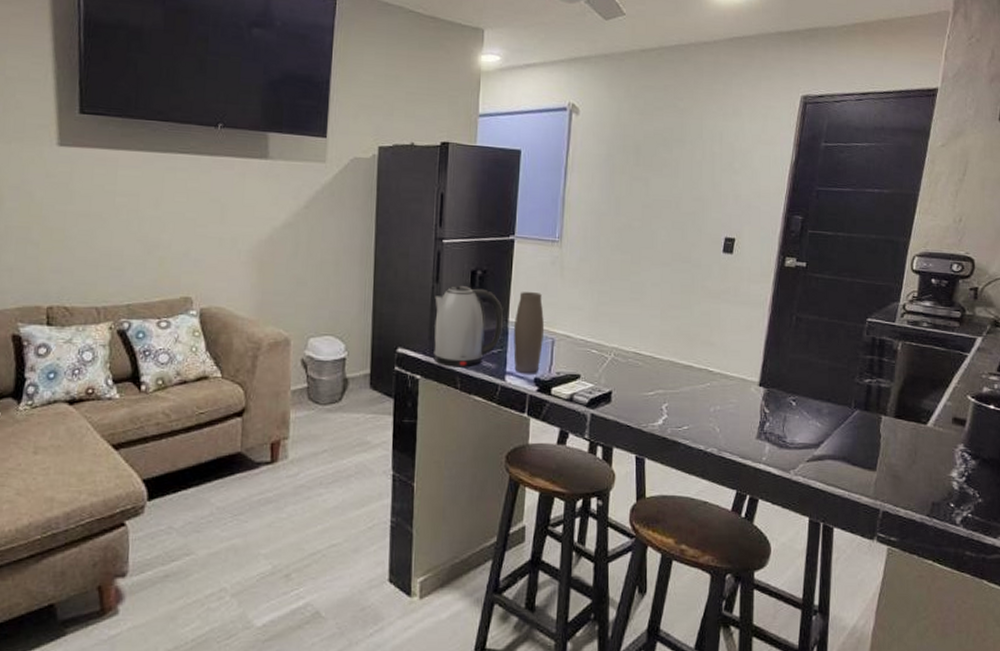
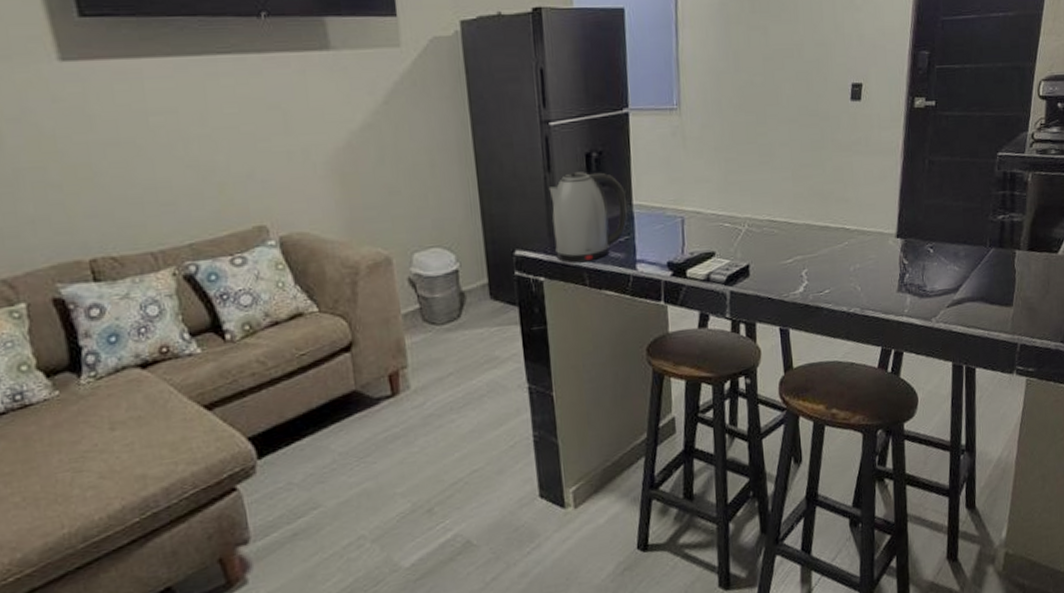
vase: present [513,292,545,376] -> none [639,169,673,261]

